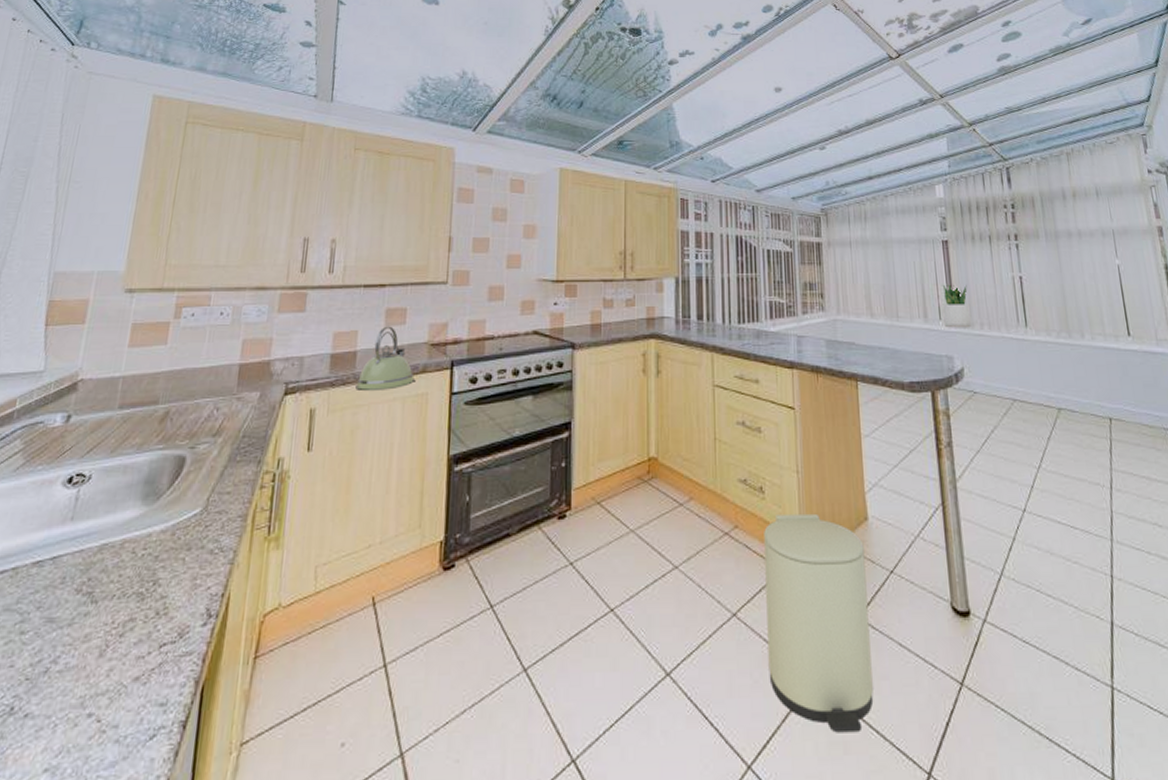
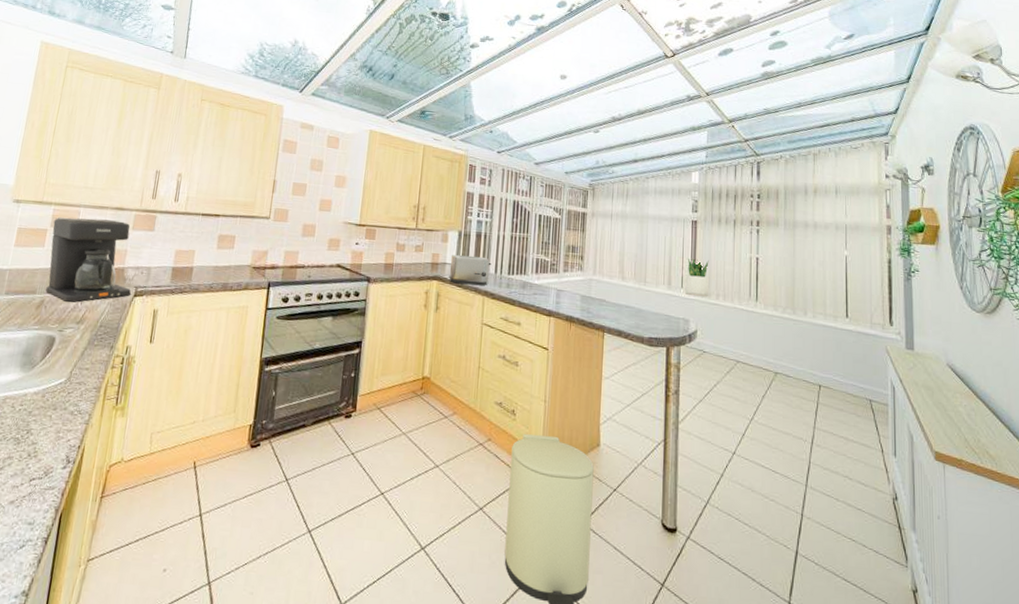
coffee maker: none [171,303,280,411] -> present [46,217,131,303]
kettle: present [355,326,415,392] -> none [190,249,238,301]
toaster: none [668,305,718,340] -> present [449,254,492,286]

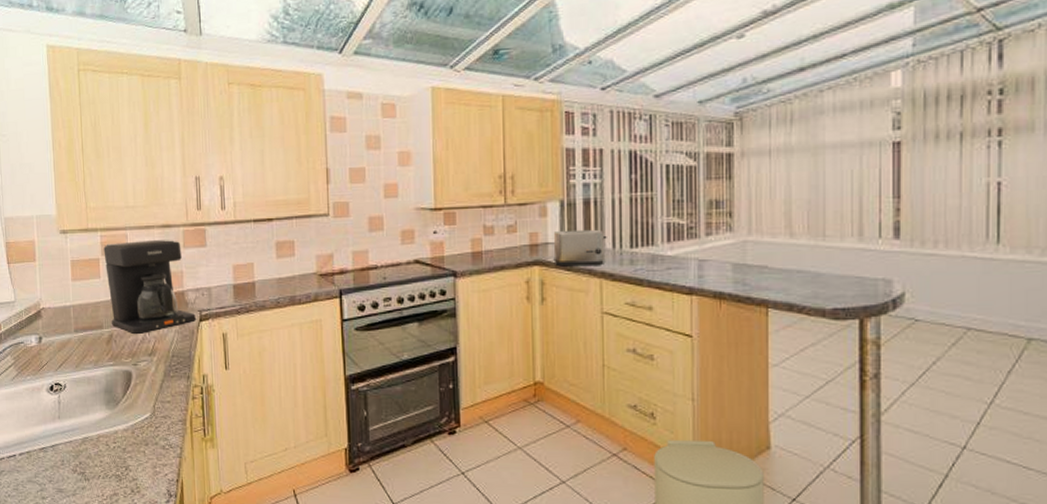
planter: present [684,258,710,297] -> none [883,194,923,248]

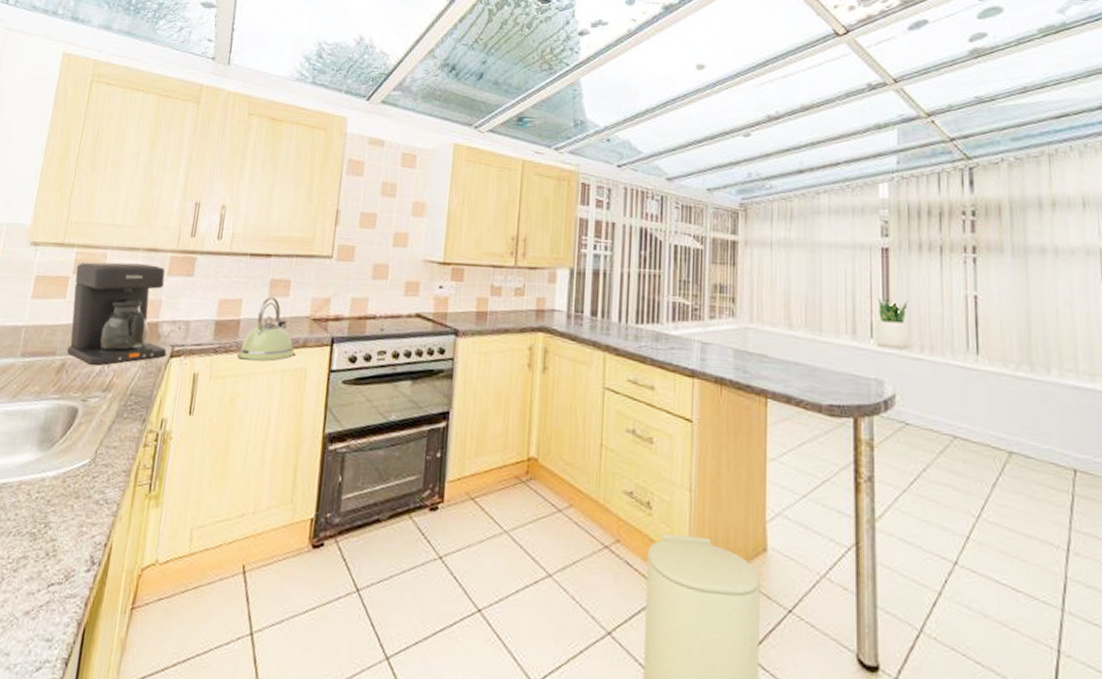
kettle: none [258,258,308,318] -> present [237,296,295,362]
toaster: present [553,229,607,267] -> none [559,298,614,339]
planter: none [883,194,923,248] -> present [874,298,910,350]

